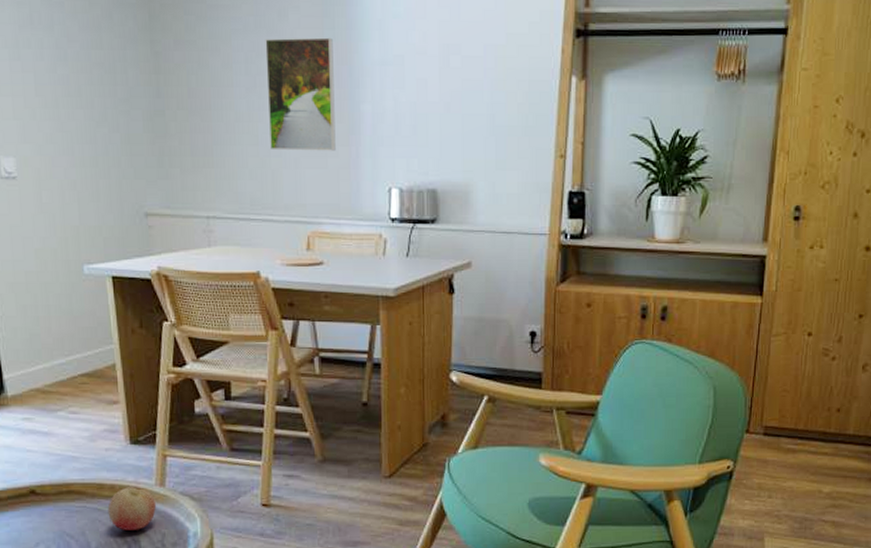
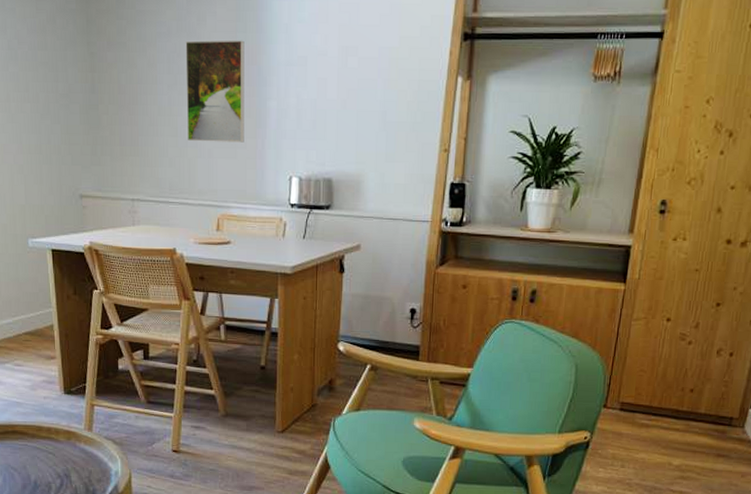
fruit: present [107,487,156,530] -> none [45,430,84,467]

